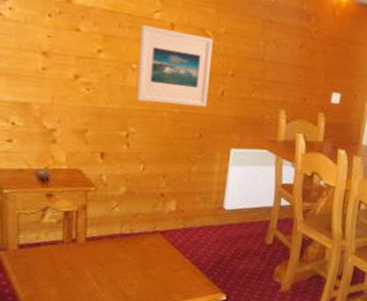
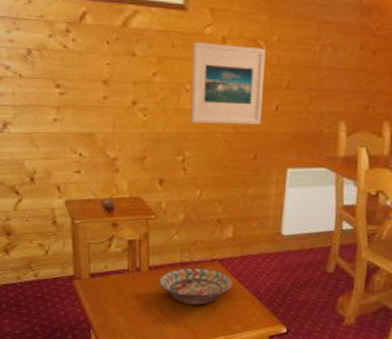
decorative bowl: none [95,239,174,276] -> present [158,267,232,305]

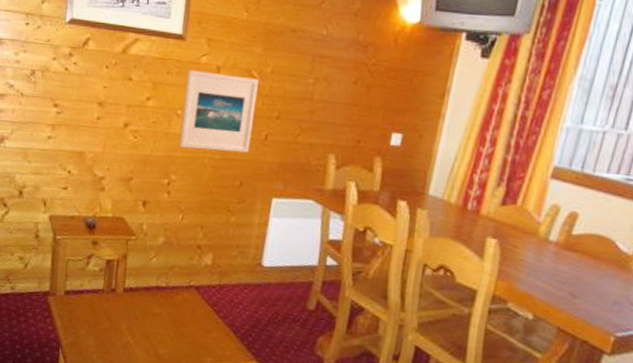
decorative bowl: present [158,267,232,305] -> none [132,292,208,333]

